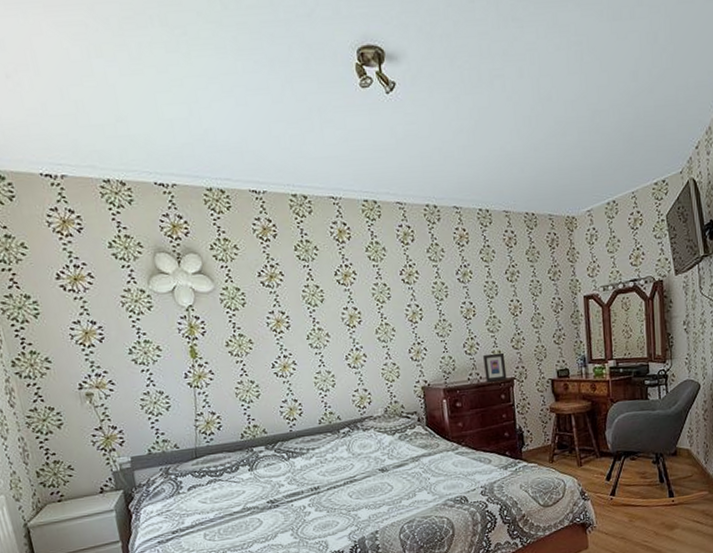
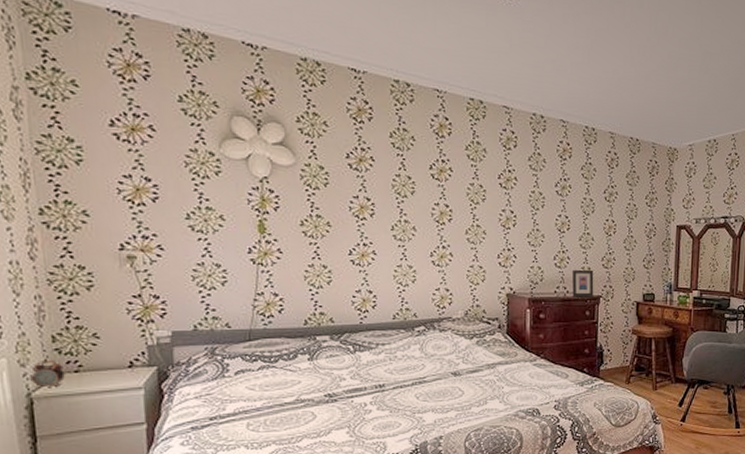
alarm clock: none [25,493,52,519] -> present [31,361,65,388]

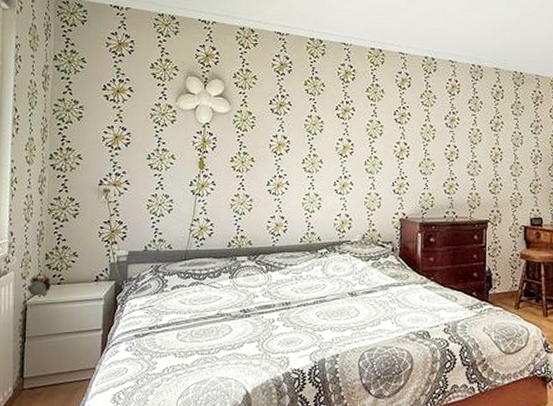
picture frame: present [572,269,594,298] -> none [461,195,482,222]

